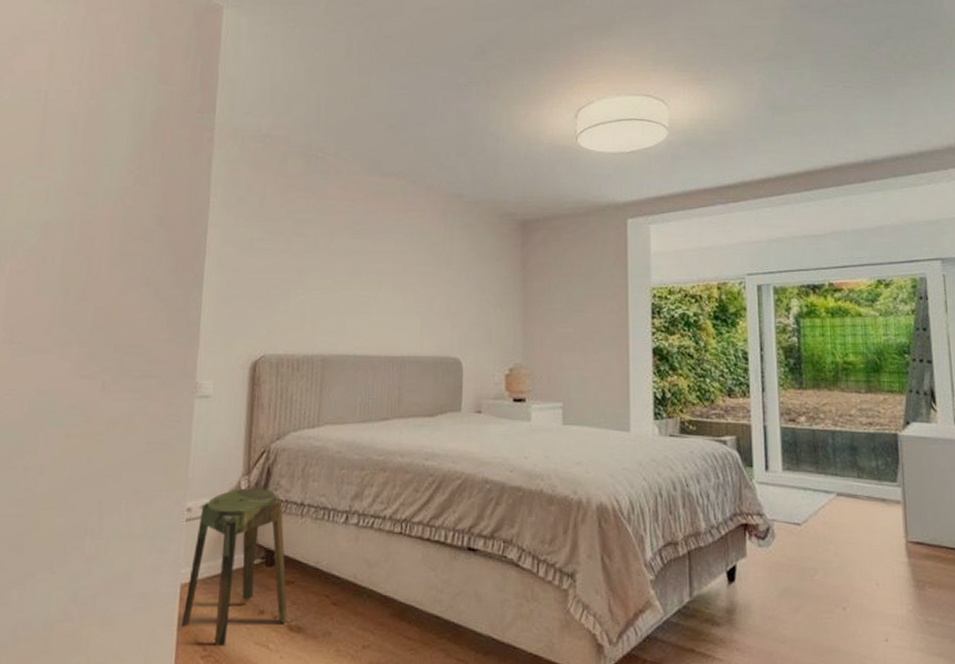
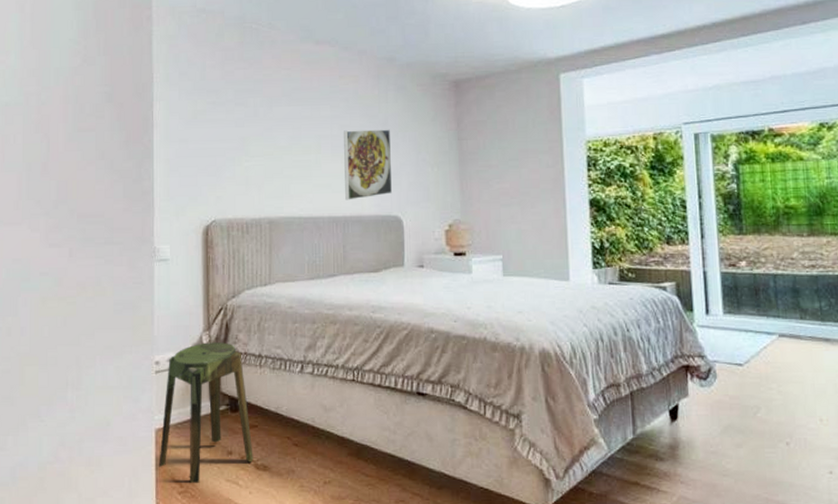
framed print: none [404,266,454,340] -> present [344,129,393,200]

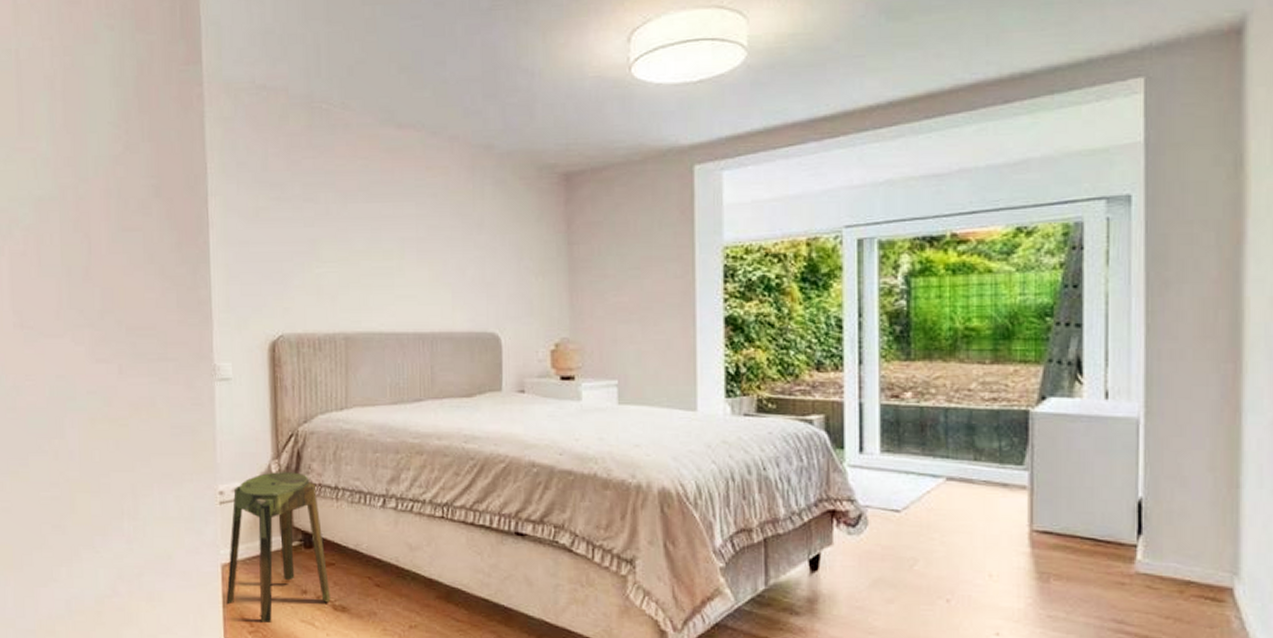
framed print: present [344,129,393,200] -> none [431,231,489,314]

